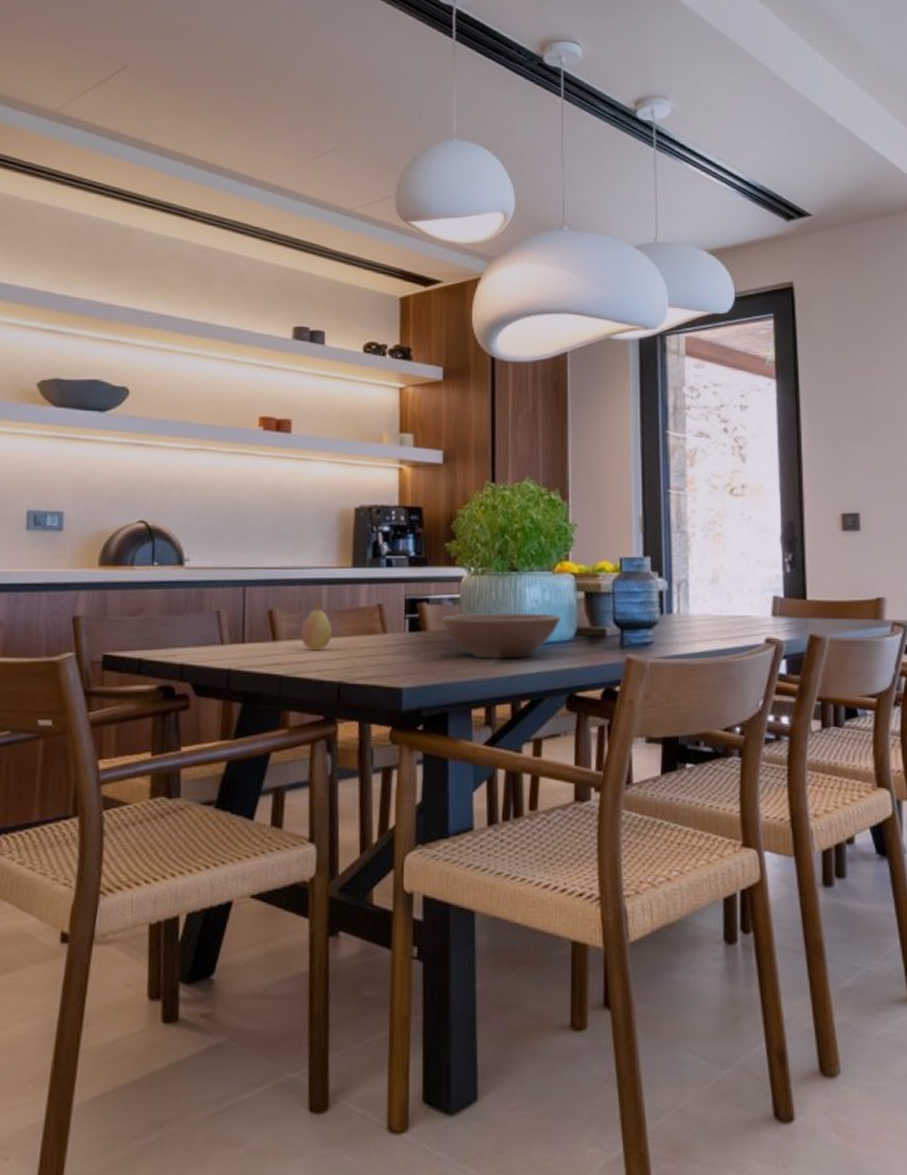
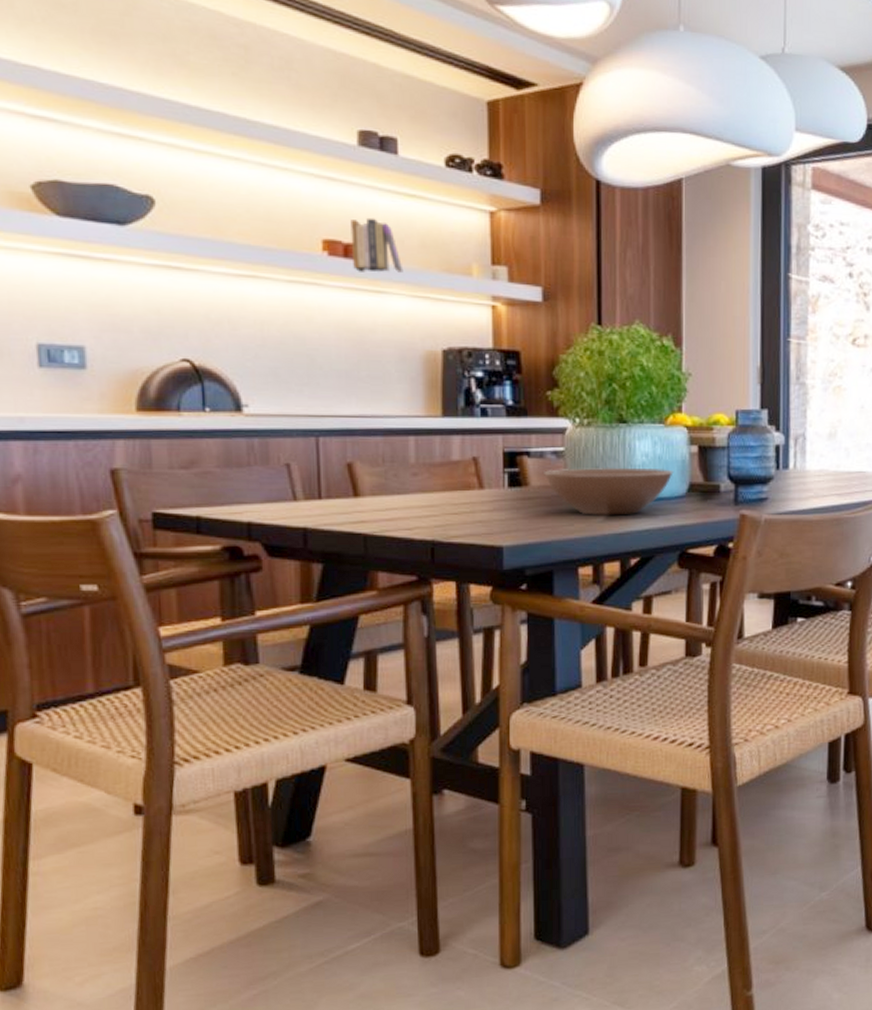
books: none [282,397,325,443] -> present [350,217,404,273]
fruit: present [301,597,332,651] -> none [386,449,421,507]

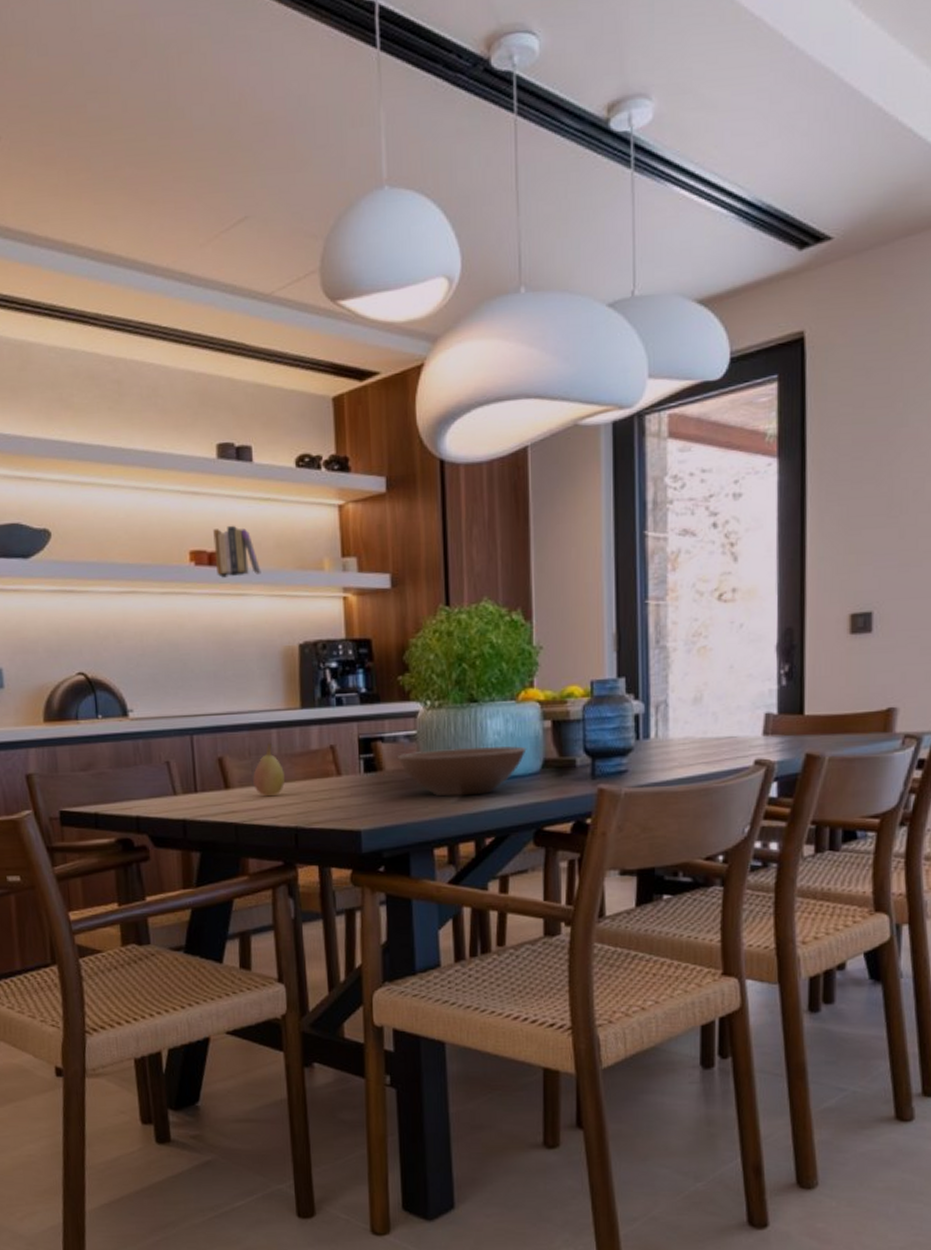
fruit: none [386,449,421,507] -> present [253,742,285,797]

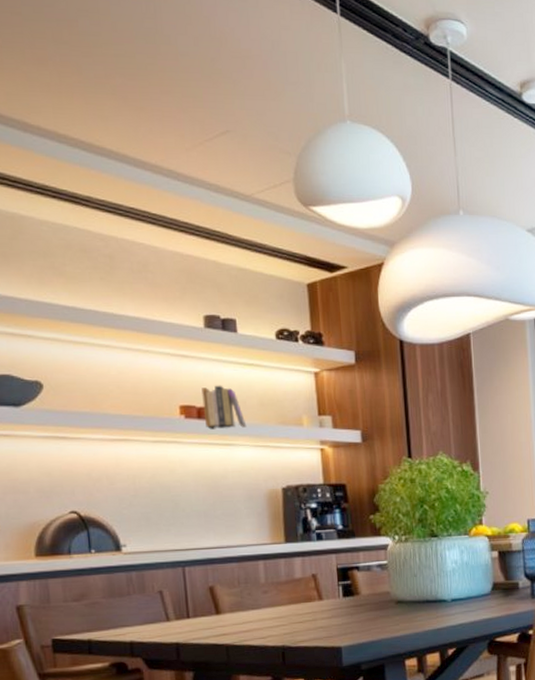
fruit: present [253,742,285,797] -> none [242,572,272,620]
bowl: present [397,746,527,797] -> none [371,572,479,616]

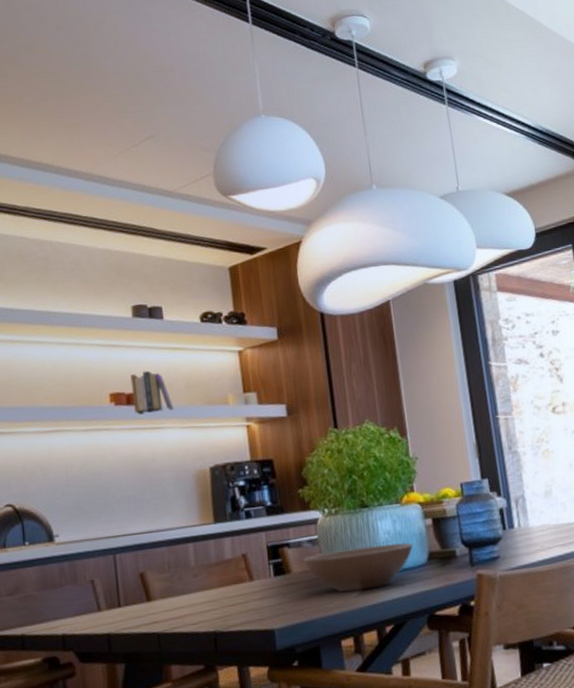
bowl: none [371,572,479,616] -> present [303,542,414,592]

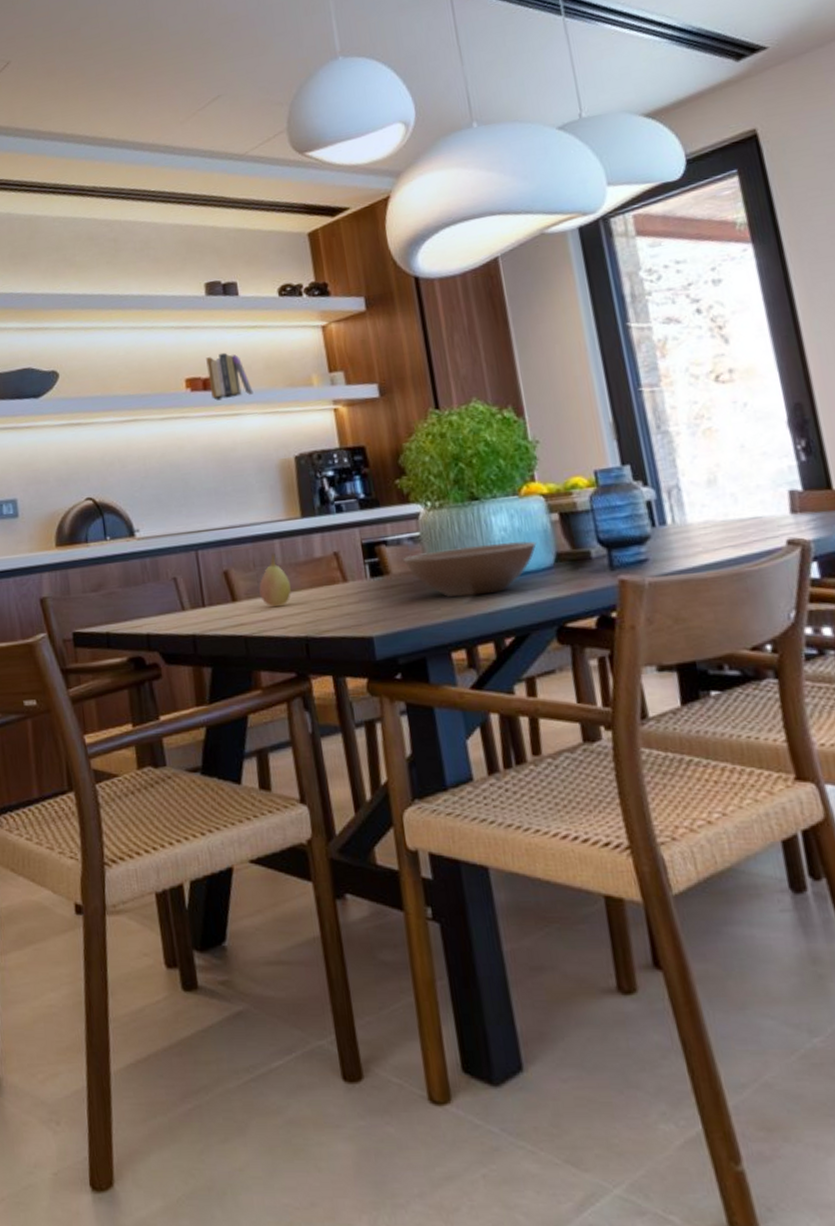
fruit: none [173,555,202,606] -> present [259,552,291,607]

